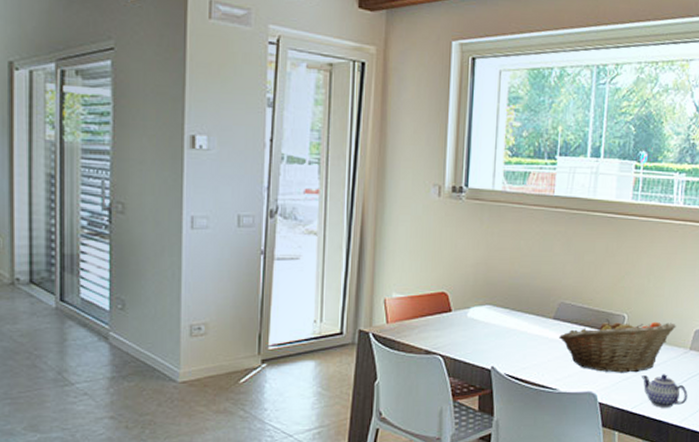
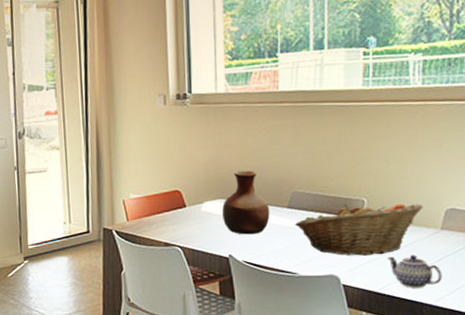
vase: none [488,275,536,346] -> present [222,170,270,235]

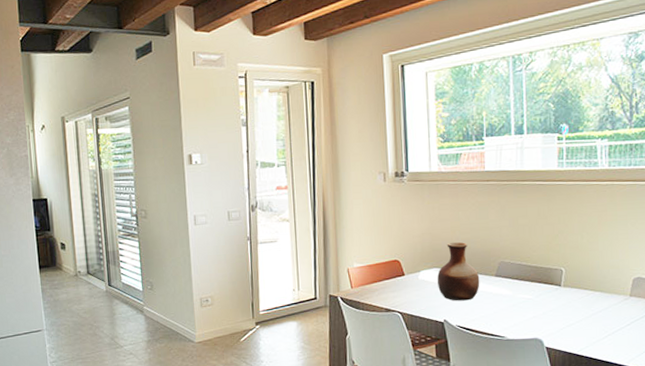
fruit basket: present [295,203,423,256] -> none [502,272,614,321]
teapot: present [388,255,442,288] -> none [585,319,633,350]

